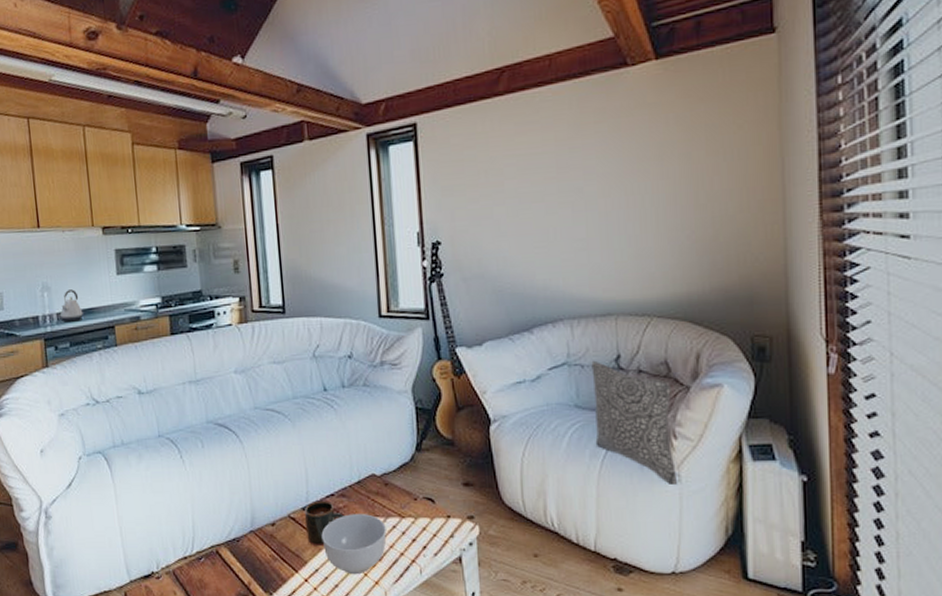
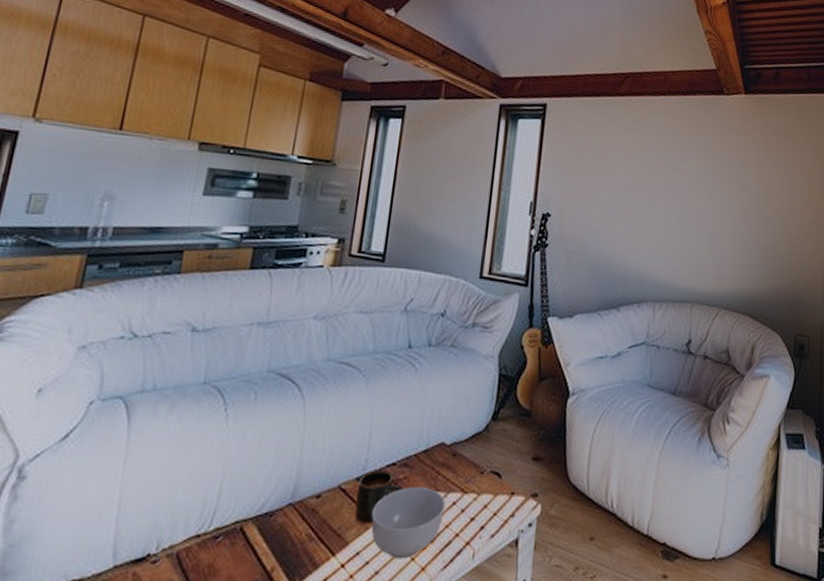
kettle: present [59,289,83,322] -> none [116,203,149,240]
pillow: present [591,360,678,484] -> none [662,343,729,468]

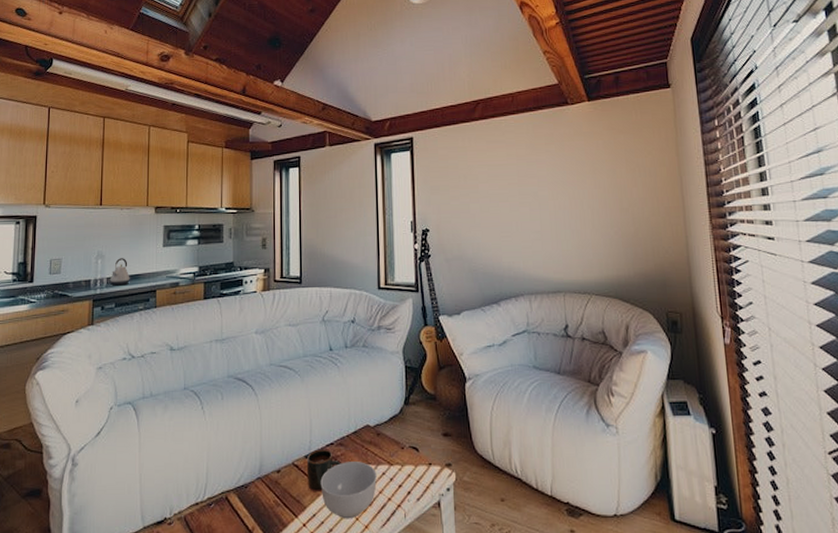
kettle: none [116,203,149,240] -> present [109,258,130,286]

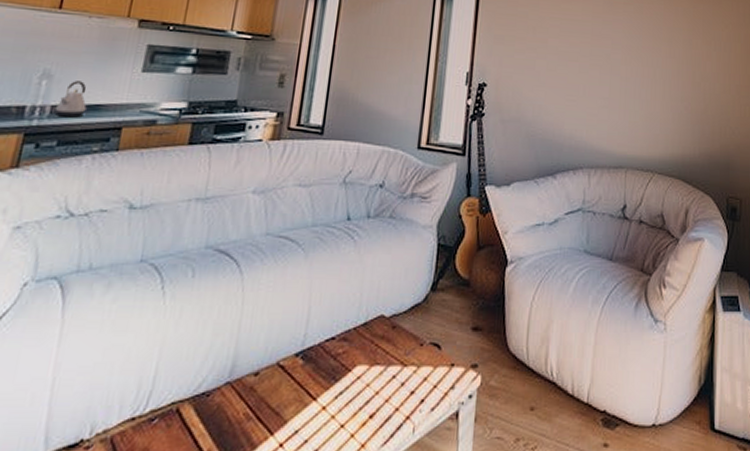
mug: present [306,449,341,491] -> none [293,345,342,400]
bowl: present [320,462,377,519] -> none [310,361,385,436]

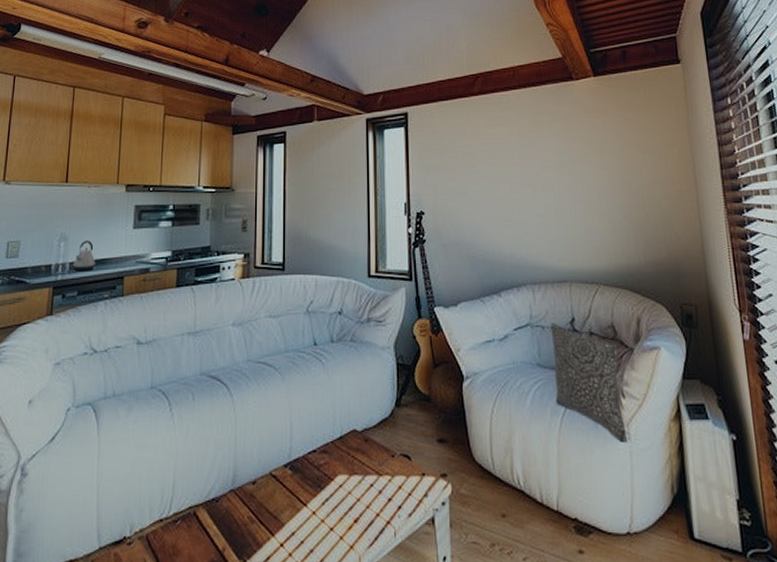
pillow: none [599,208,664,333] -> present [550,322,628,442]

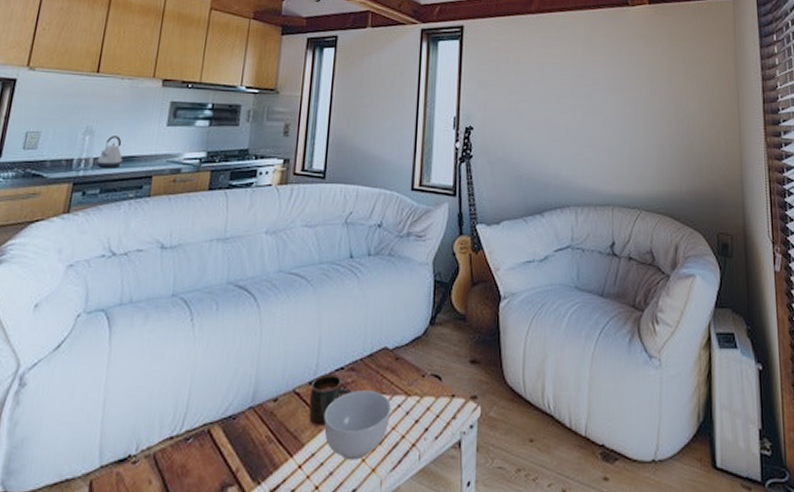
mug: none [285,457,324,506] -> present [308,374,351,426]
bowl: none [301,471,364,538] -> present [323,390,391,460]
pillow: present [550,322,628,442] -> none [591,245,659,369]

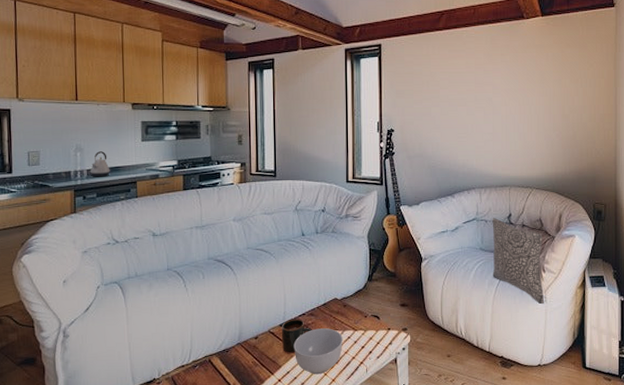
pillow: none [591,245,659,369] -> present [492,217,545,304]

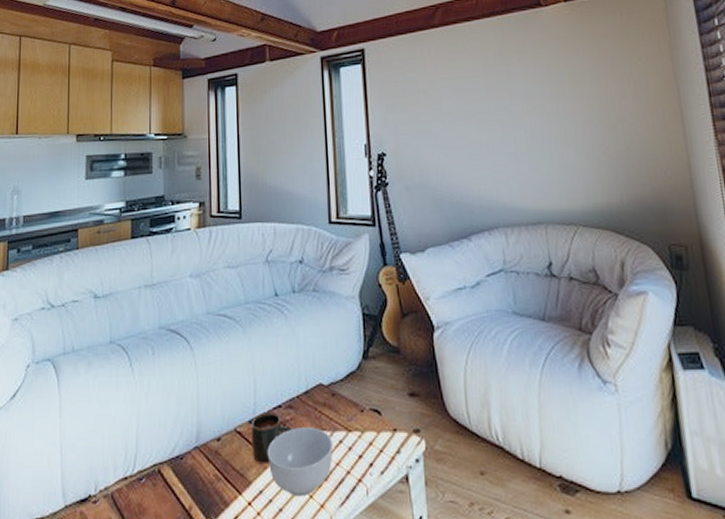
kettle: present [89,151,110,177] -> none [26,193,49,225]
pillow: present [492,217,545,304] -> none [526,267,615,394]

